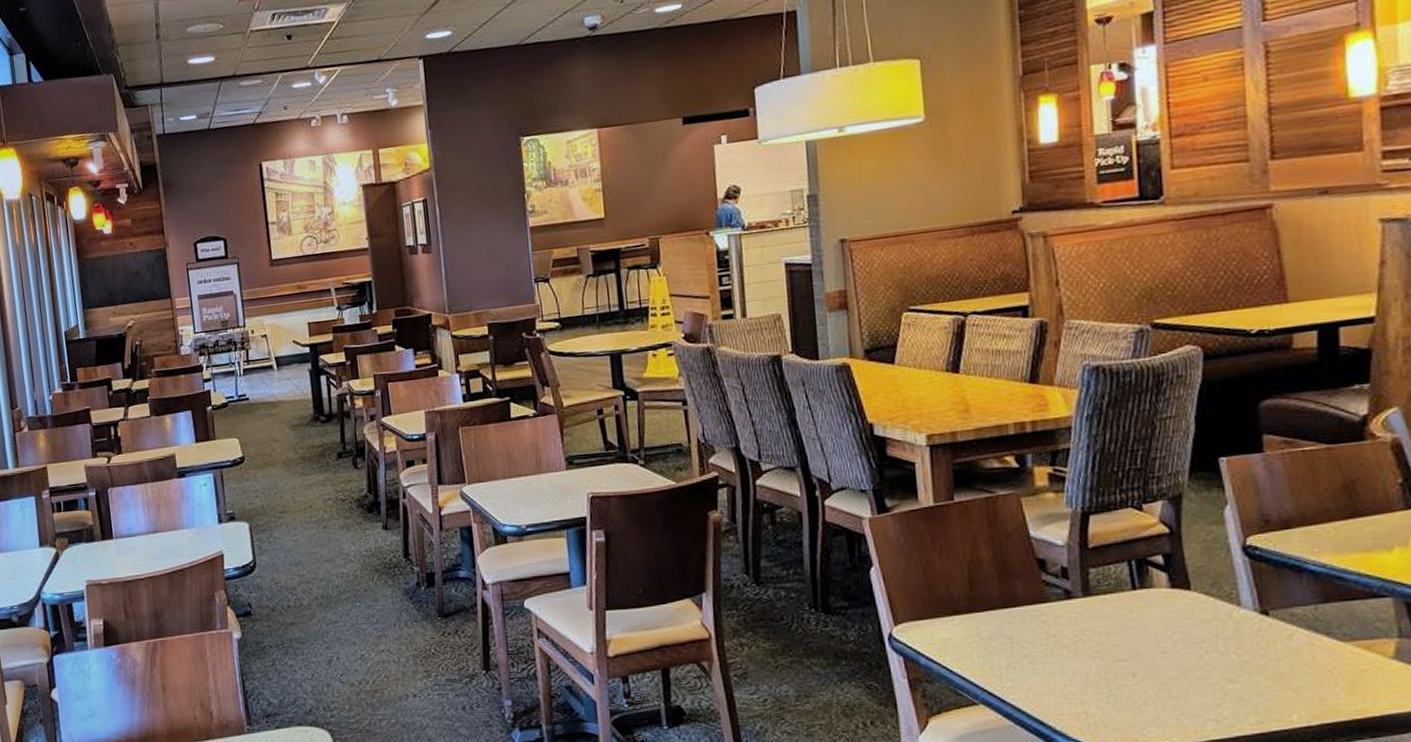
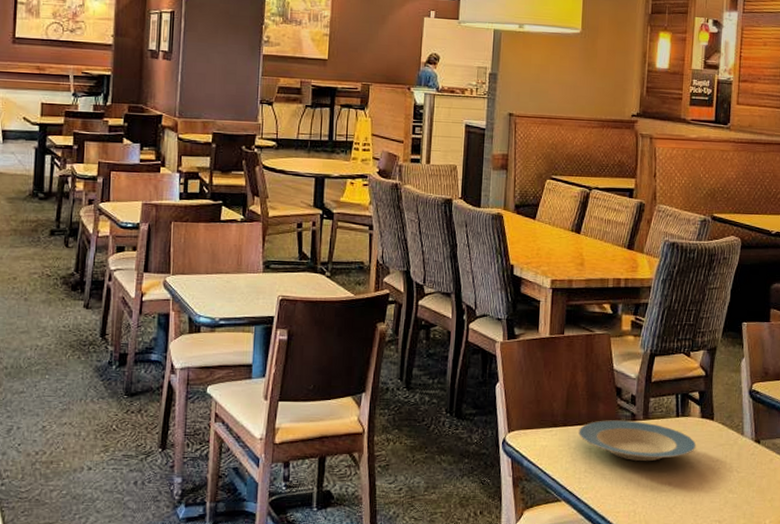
plate: none [991,599,1169,650] -> present [578,420,697,462]

